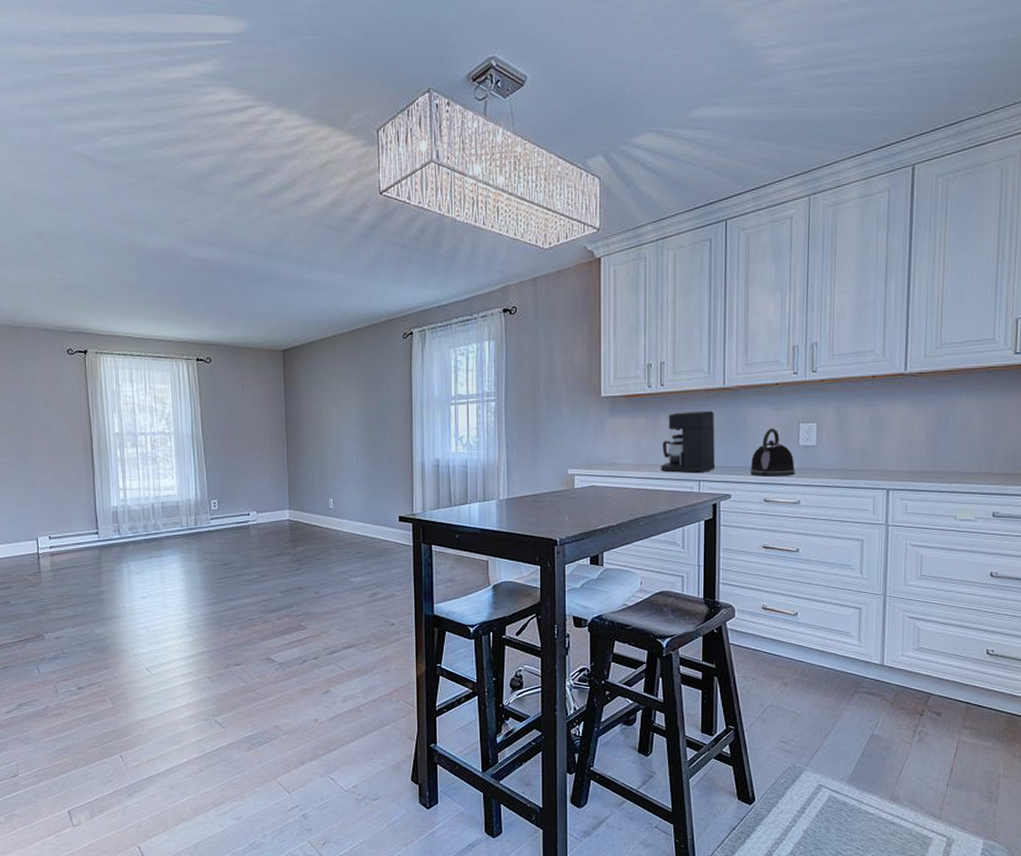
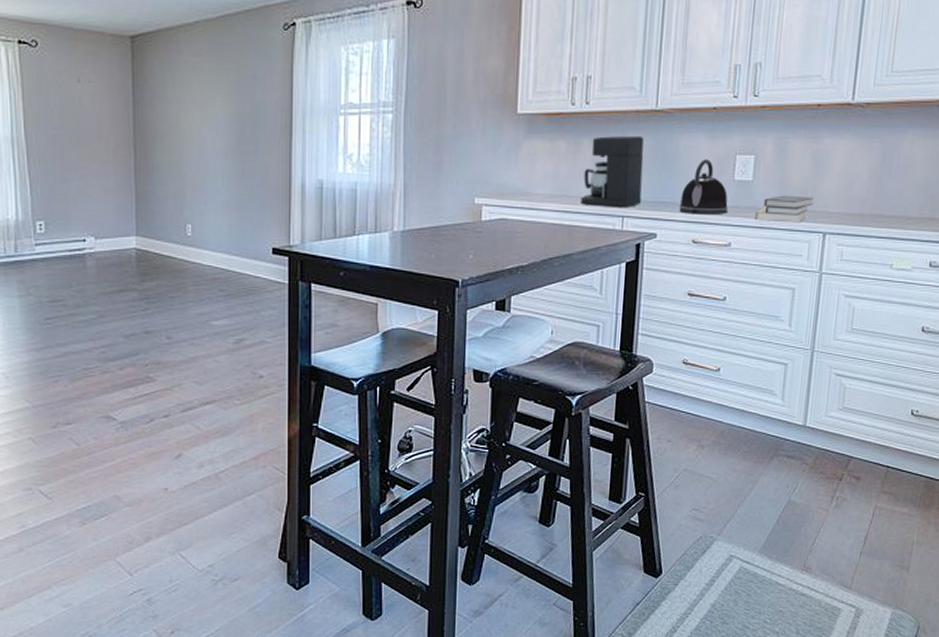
books: none [821,457,875,481] -> present [755,195,814,223]

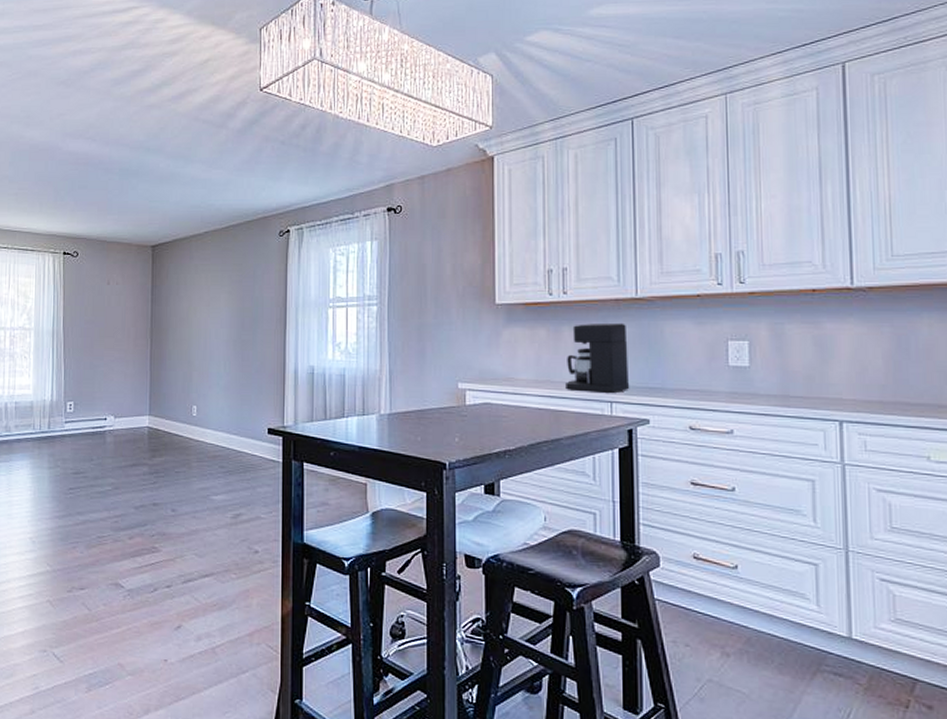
kettle: present [679,159,729,216] -> none [671,345,727,402]
books: present [755,195,814,223] -> none [757,381,823,410]

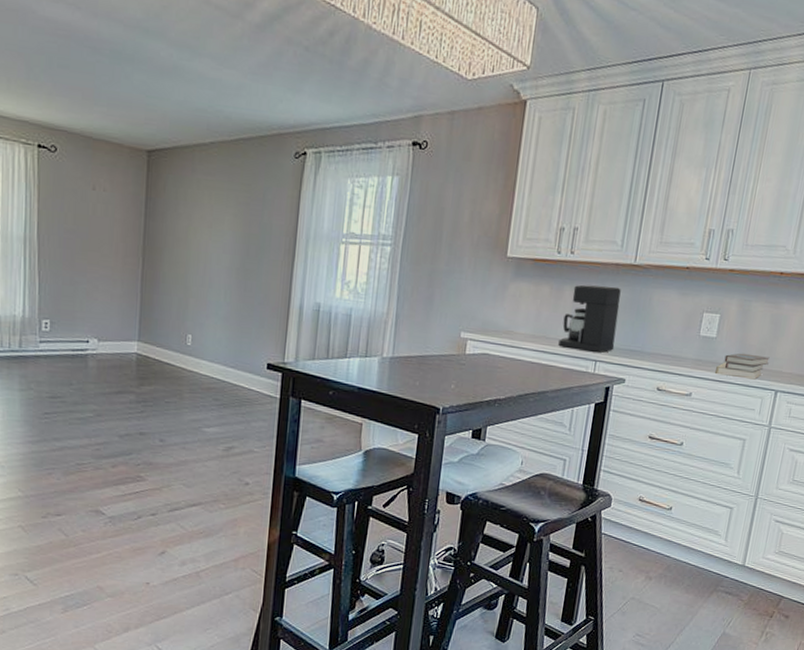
books: none [757,381,823,410] -> present [715,353,770,380]

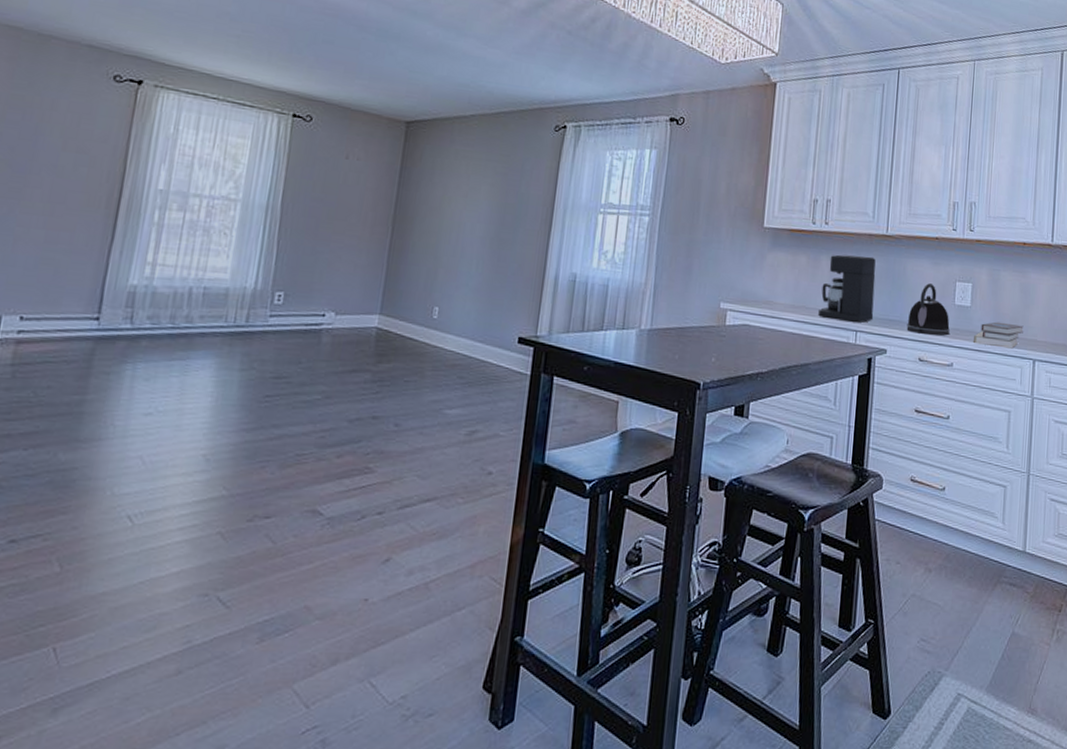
kettle: none [647,314,693,367] -> present [906,283,951,336]

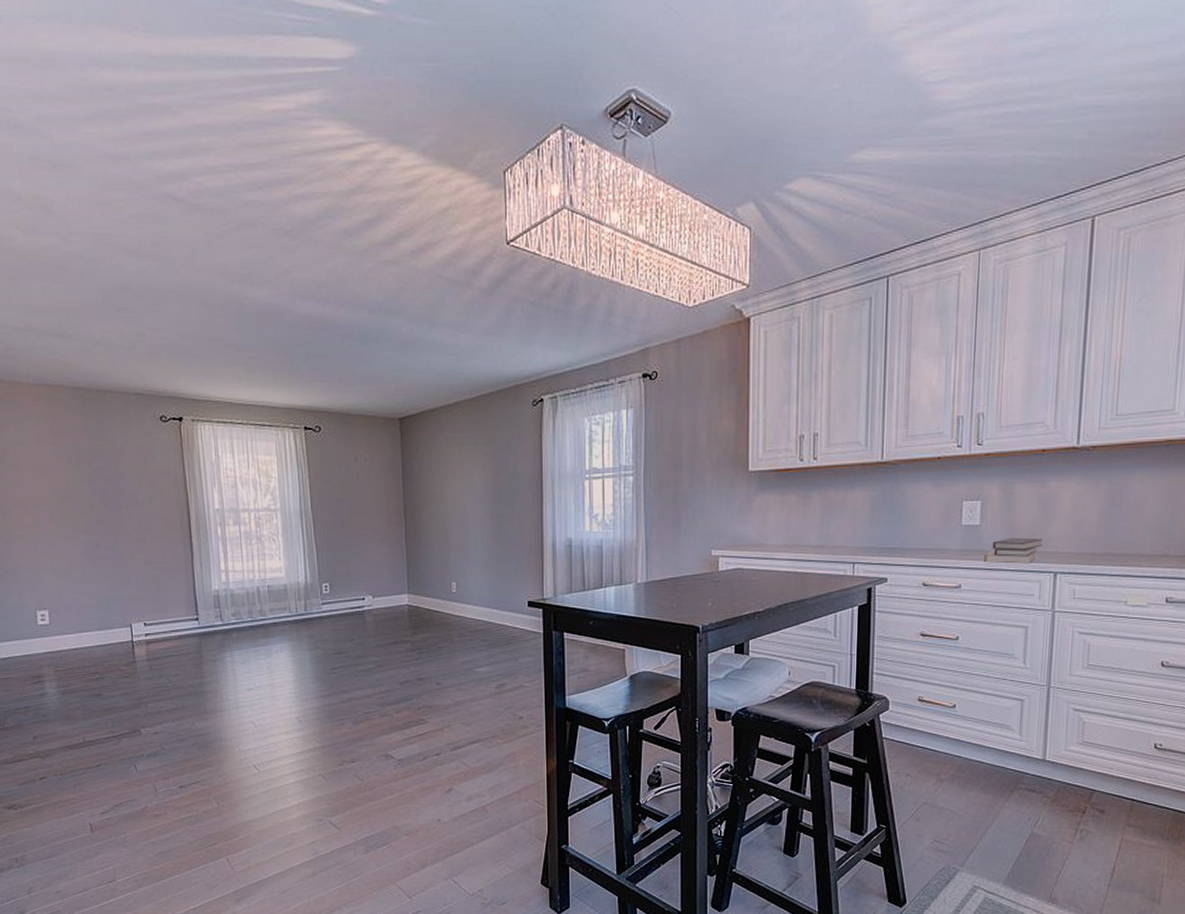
coffee maker: present [818,254,876,323] -> none [812,486,872,556]
kettle: present [906,283,951,336] -> none [908,506,958,560]

